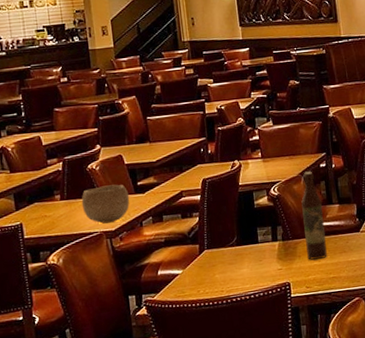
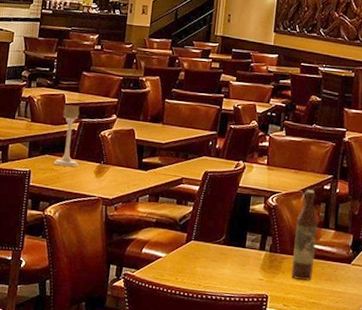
candle holder: none [42,145,72,211] -> present [54,104,80,168]
bowl: present [81,184,130,224] -> none [87,154,133,191]

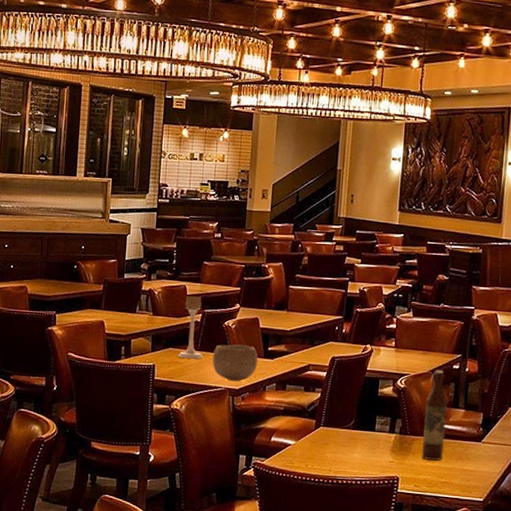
bowl: none [87,154,133,191] -> present [212,344,259,382]

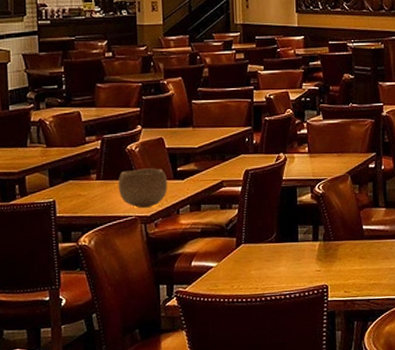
candle holder: present [178,296,203,359] -> none [80,122,107,190]
wine bottle: present [422,370,448,461] -> none [346,171,369,264]

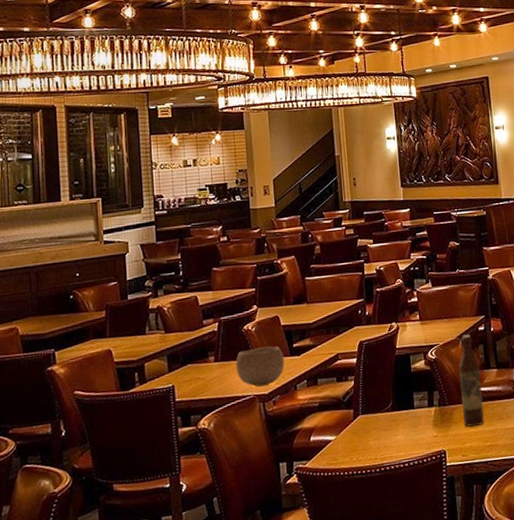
wine bottle: none [346,171,369,264] -> present [459,334,484,427]

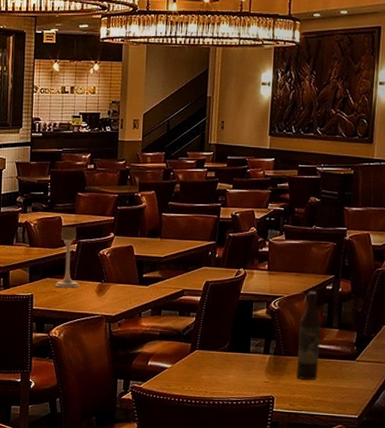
candle holder: none [198,305,225,373] -> present [55,227,79,288]
bowl: present [235,346,285,387] -> none [88,272,134,308]

